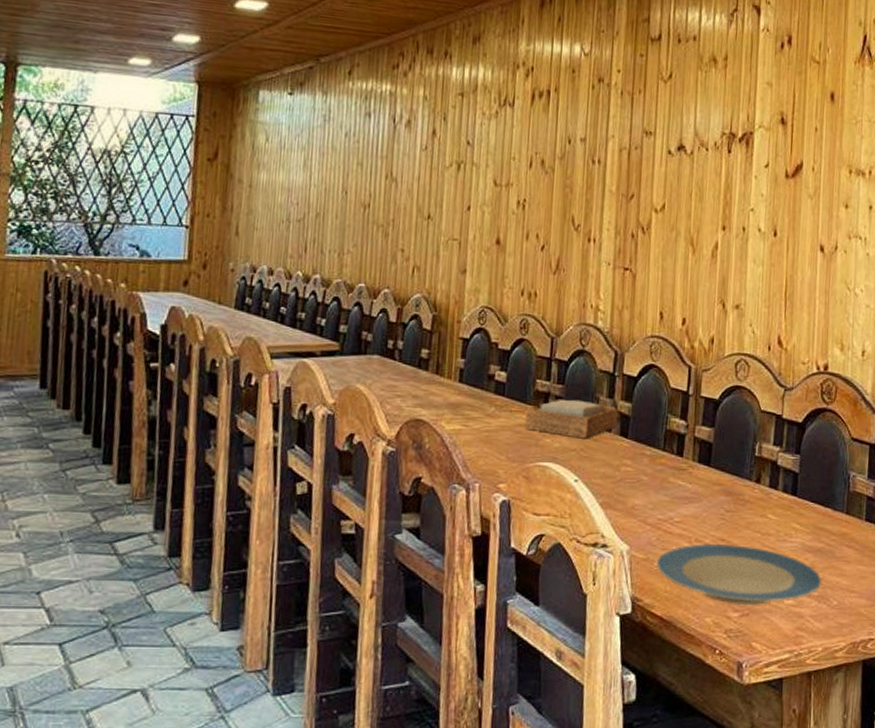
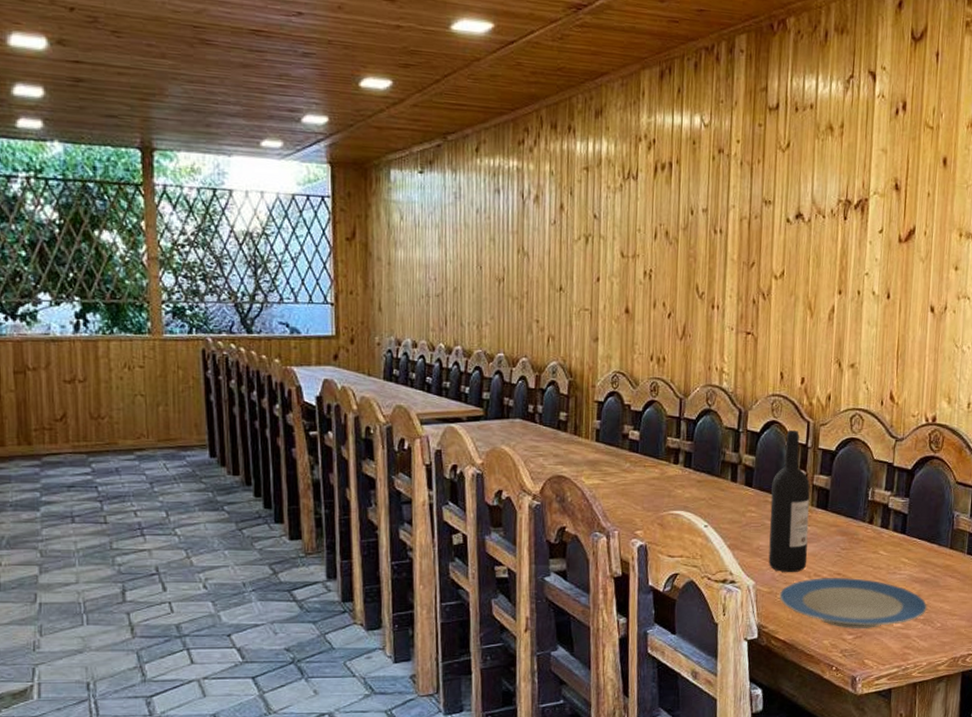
napkin holder: present [524,398,618,439] -> none [658,454,743,489]
wine bottle: none [644,376,691,537] -> present [768,430,810,573]

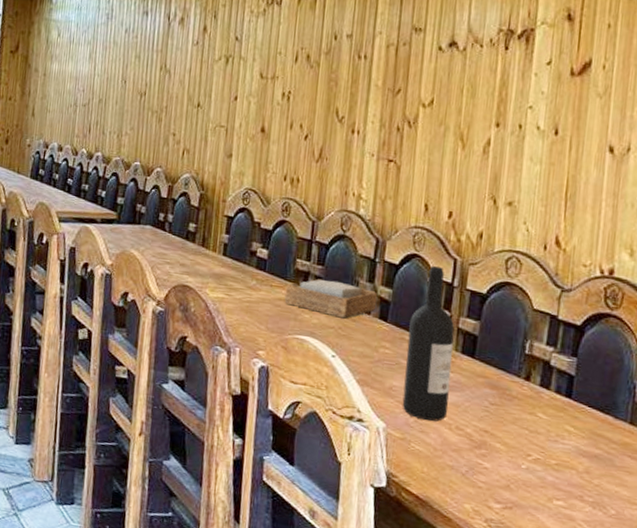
napkin holder: none [658,454,743,489] -> present [284,278,377,319]
plate: present [779,578,928,628] -> none [413,431,599,502]

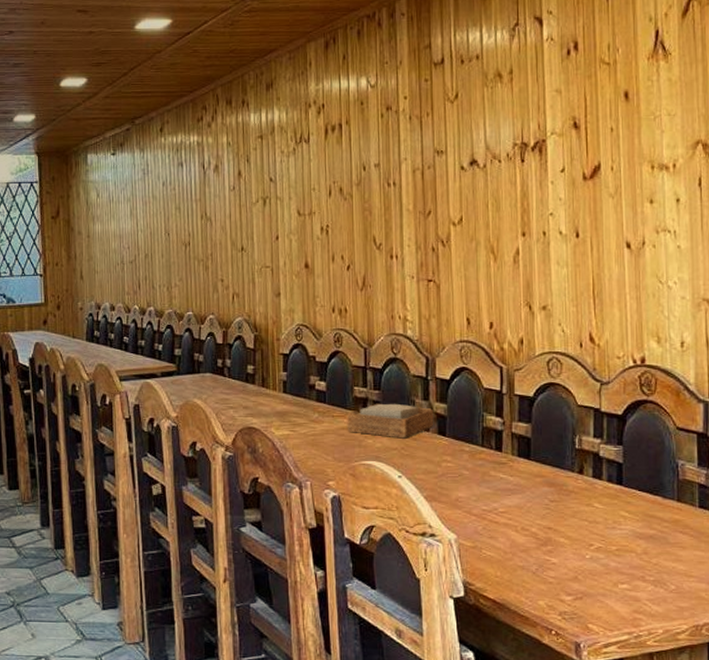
wine bottle: present [402,266,455,422] -> none [467,377,513,527]

